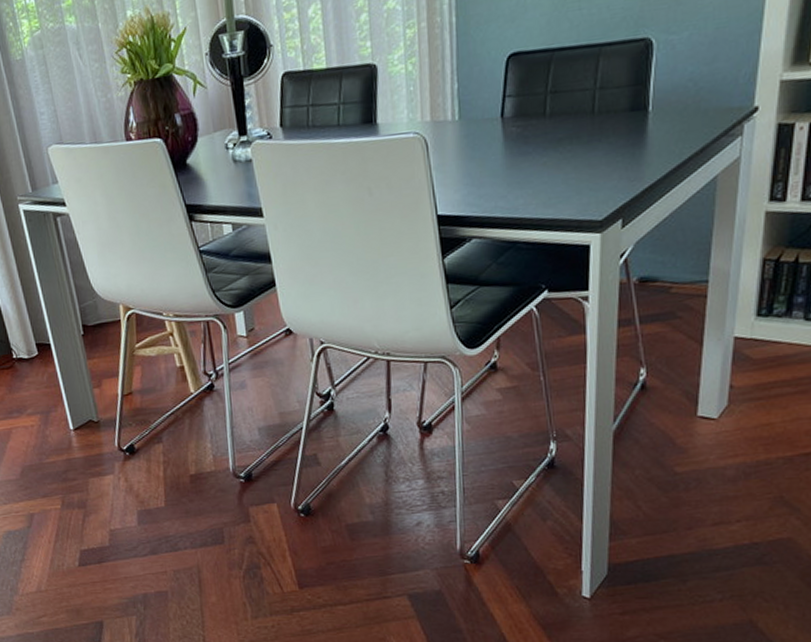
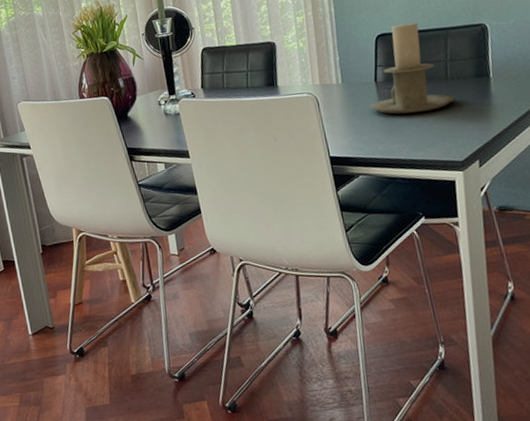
candle holder: none [491,37,601,161] -> present [369,23,455,114]

